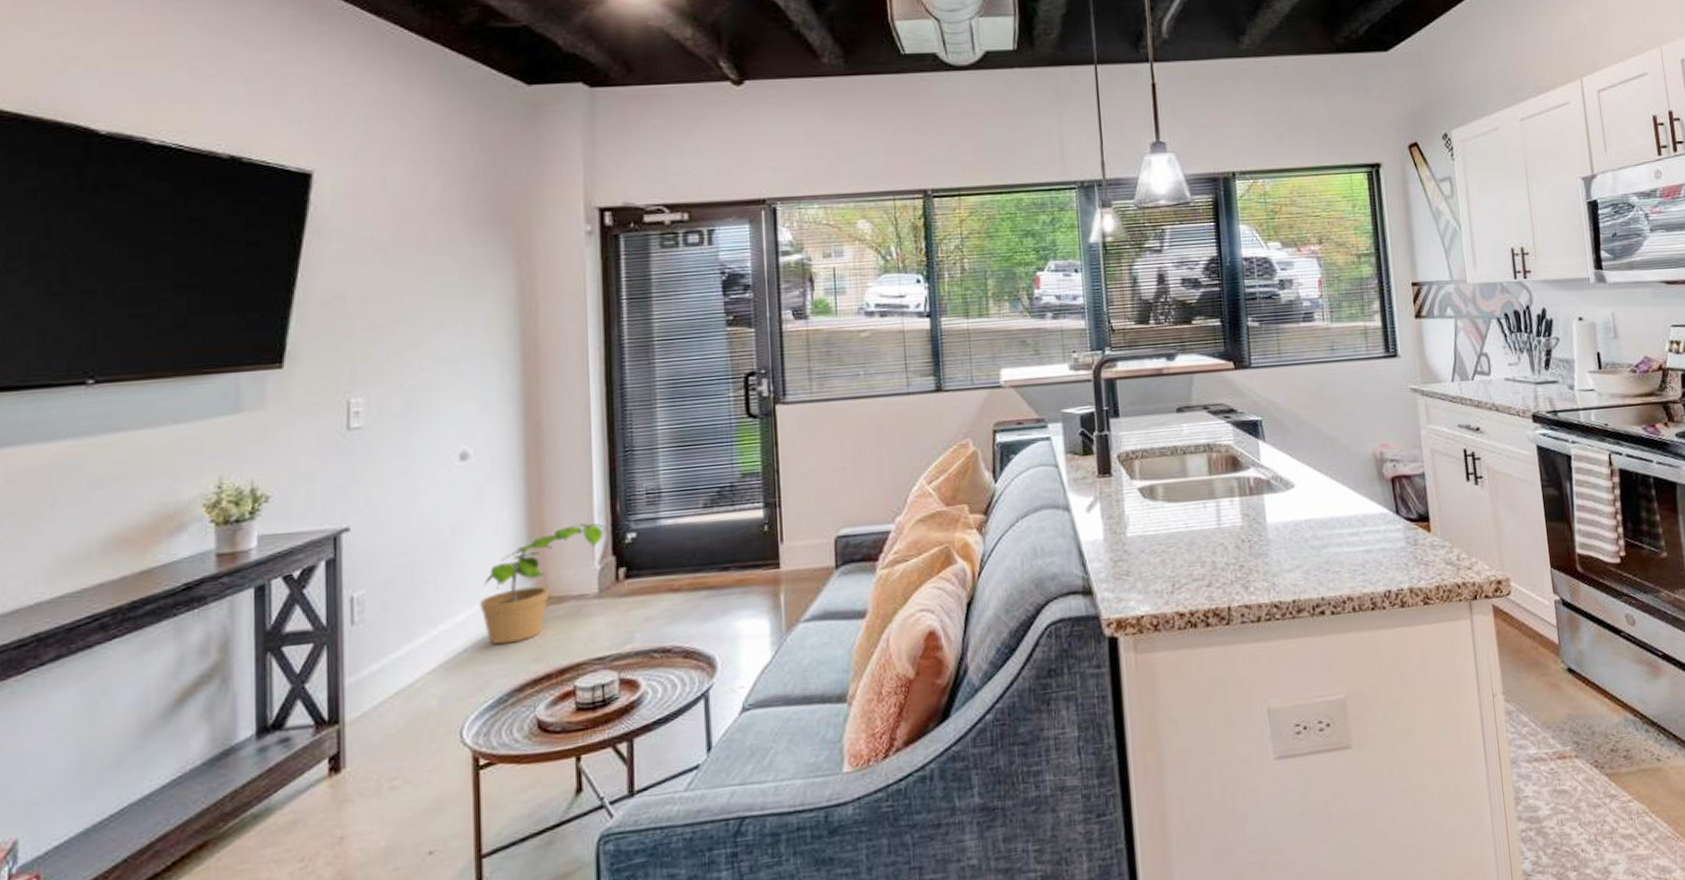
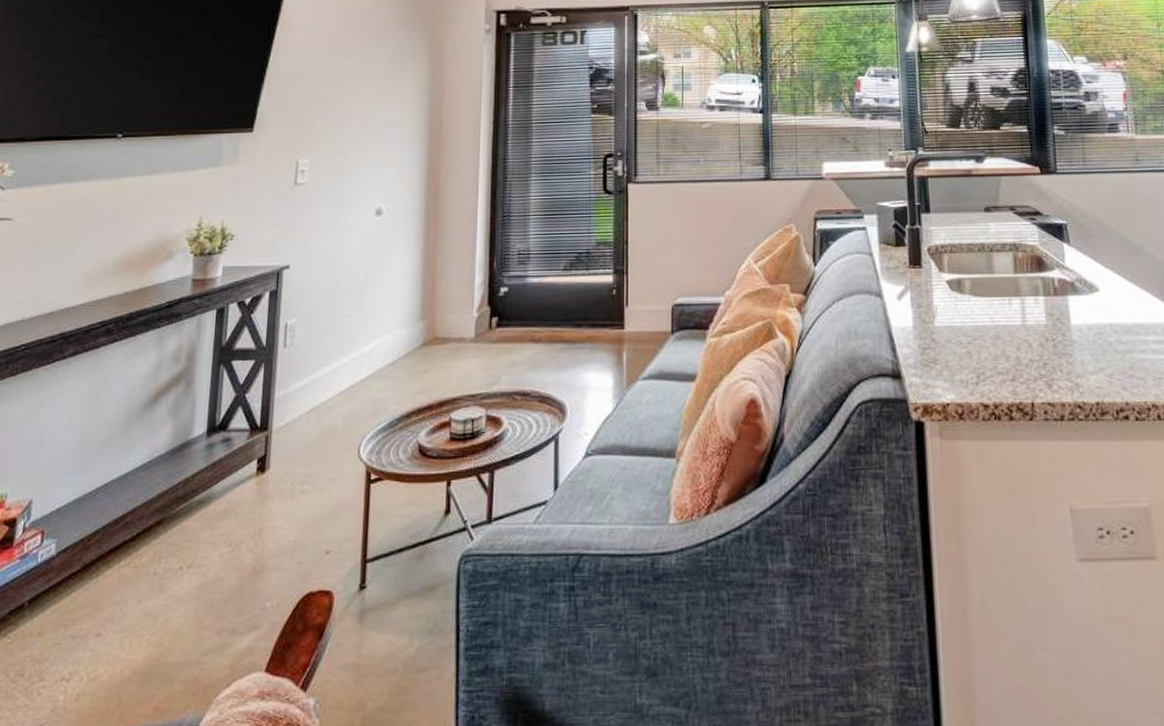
potted plant: present [478,523,603,645] -> none [380,276,482,376]

